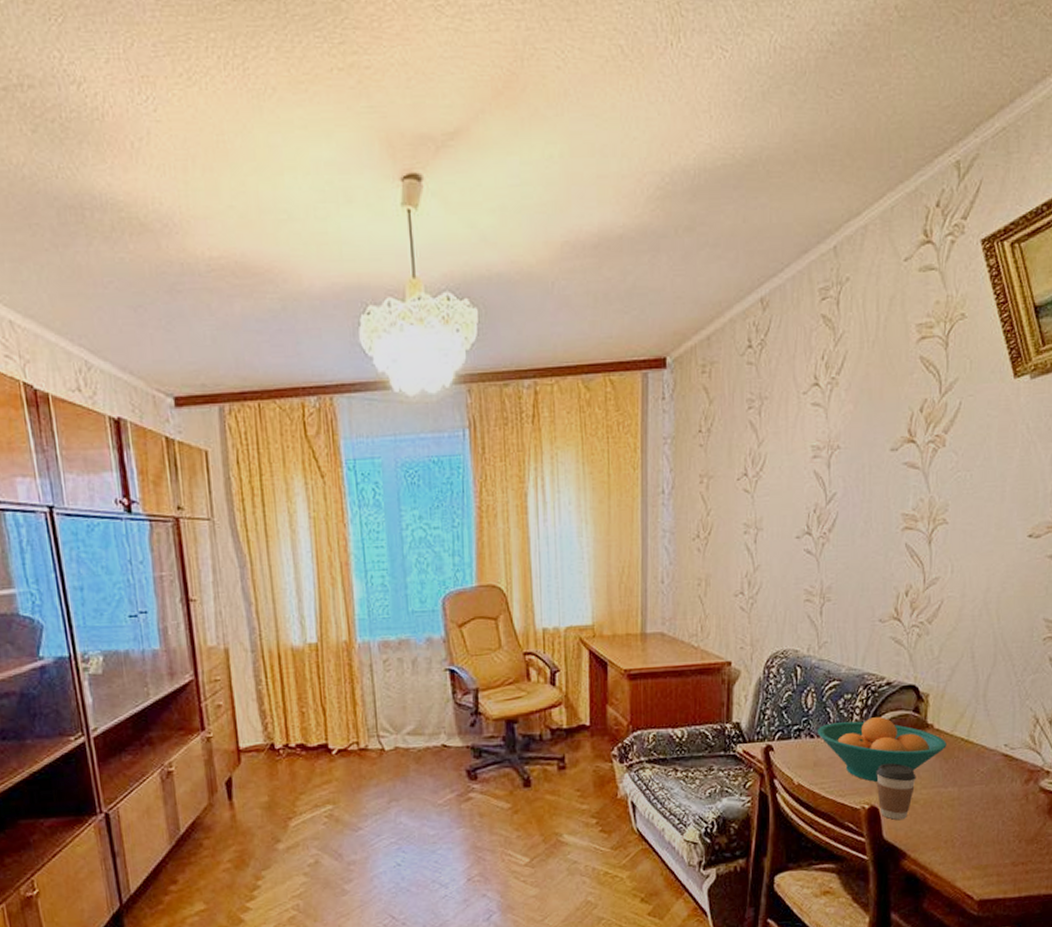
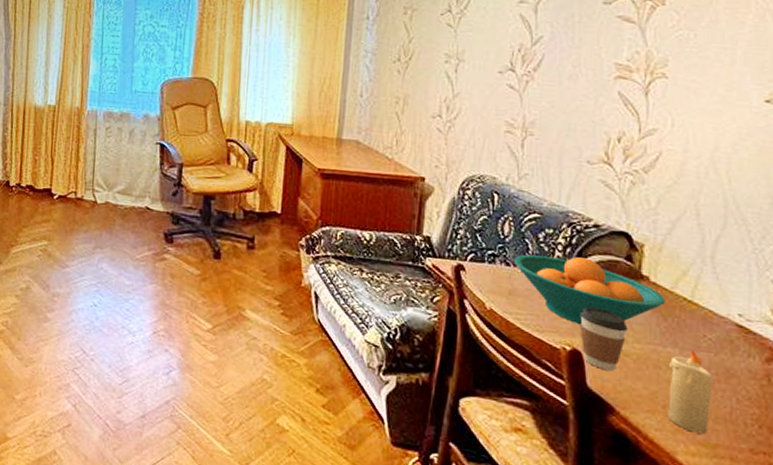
candle: none [949,785,984,859] -> present [668,350,713,434]

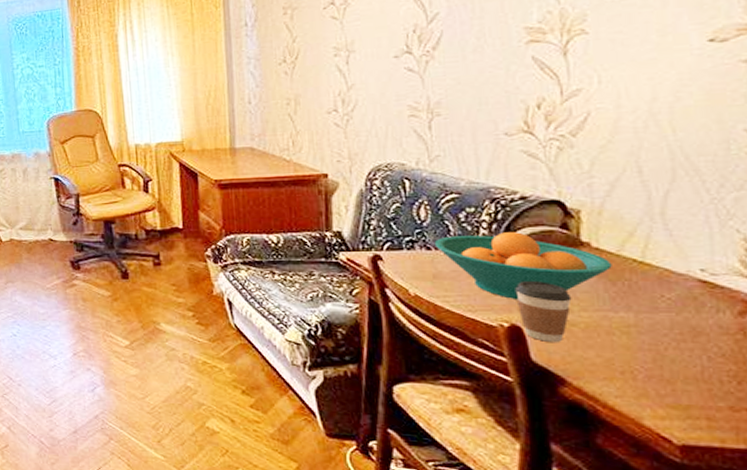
candle: present [668,350,713,434] -> none [624,312,678,396]

